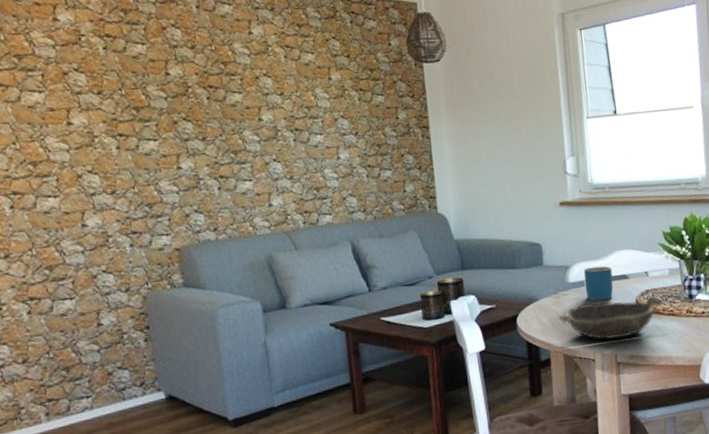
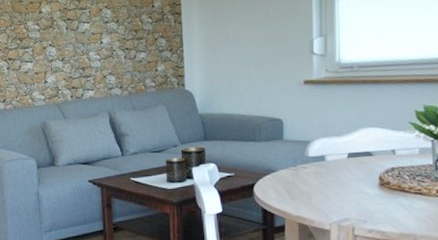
bowl: present [558,296,663,340] -> none [295,174,410,213]
mug: present [583,266,614,302] -> none [324,142,356,176]

